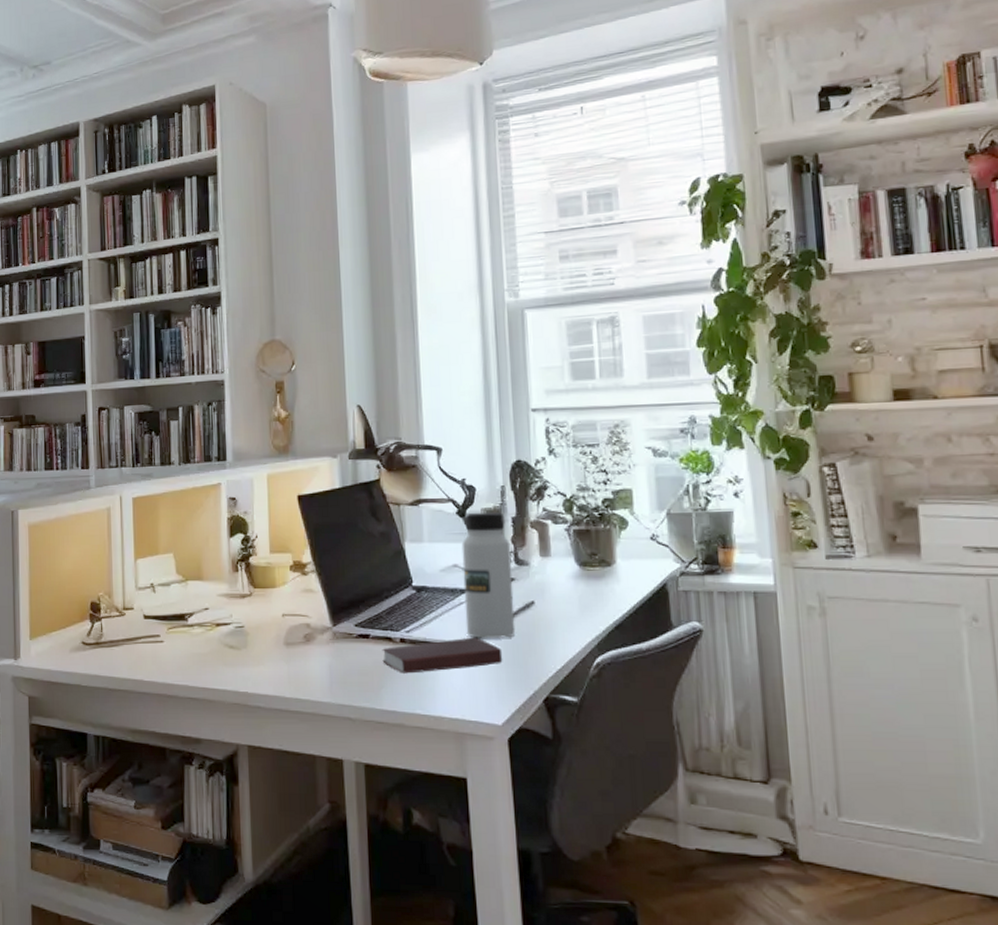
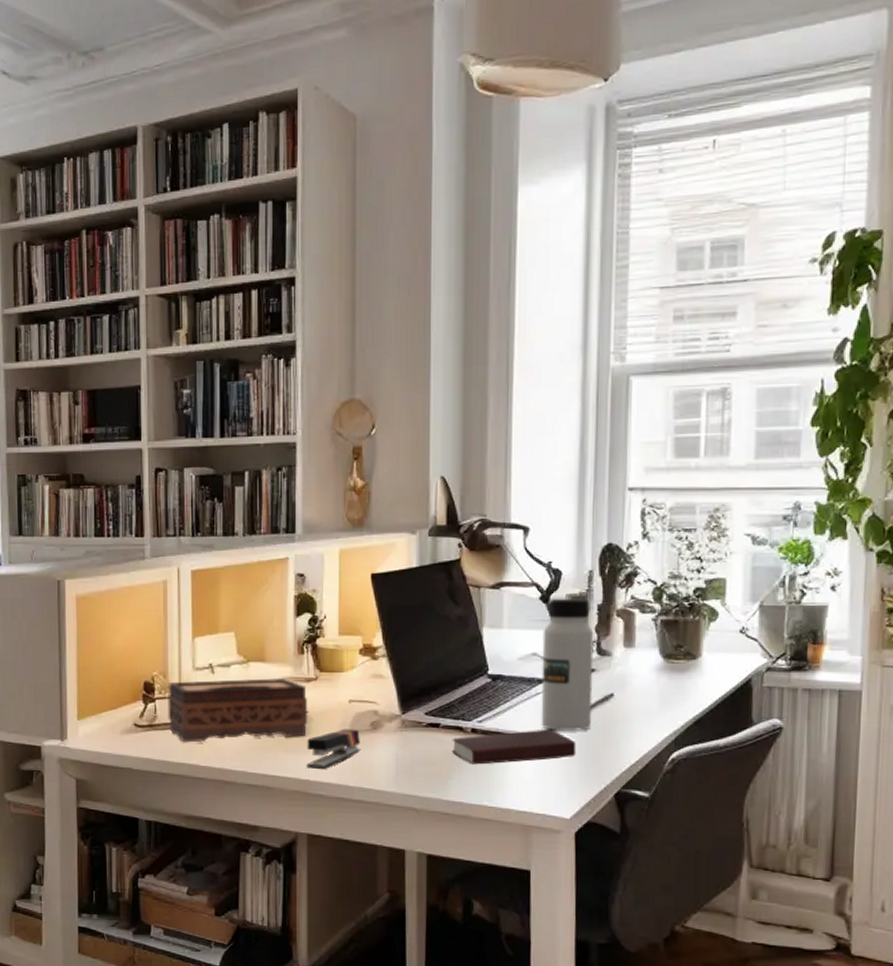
tissue box: none [113,594,245,659] -> present [167,677,308,743]
stapler: none [244,642,296,681] -> present [307,729,361,769]

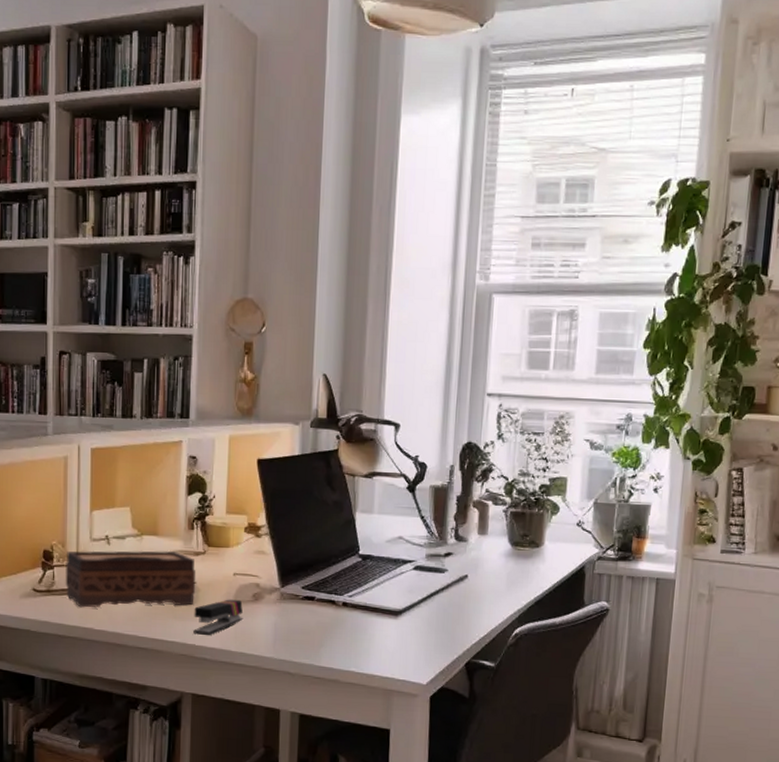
book: present [452,729,577,765] -> none [324,604,434,635]
water bottle: present [541,598,594,732] -> none [404,488,453,607]

